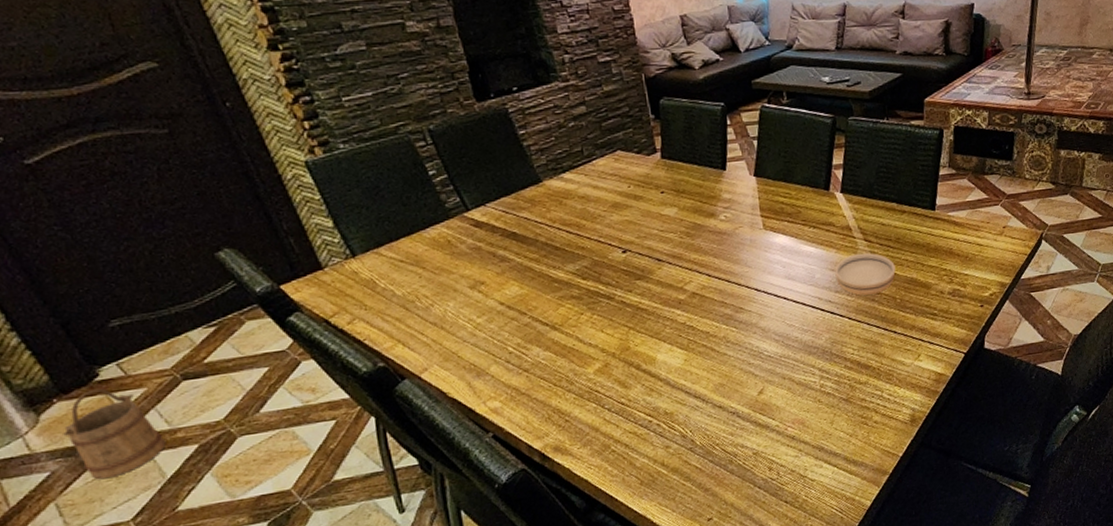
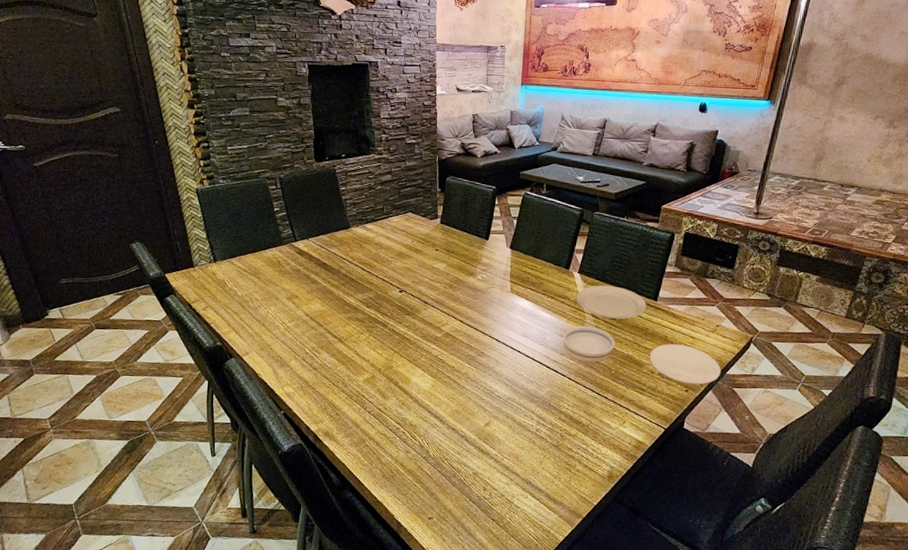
bucket: present [63,389,166,480] -> none [21,324,78,387]
plate: none [842,201,925,240] -> present [576,285,647,319]
plate: none [935,254,1016,299] -> present [649,344,721,385]

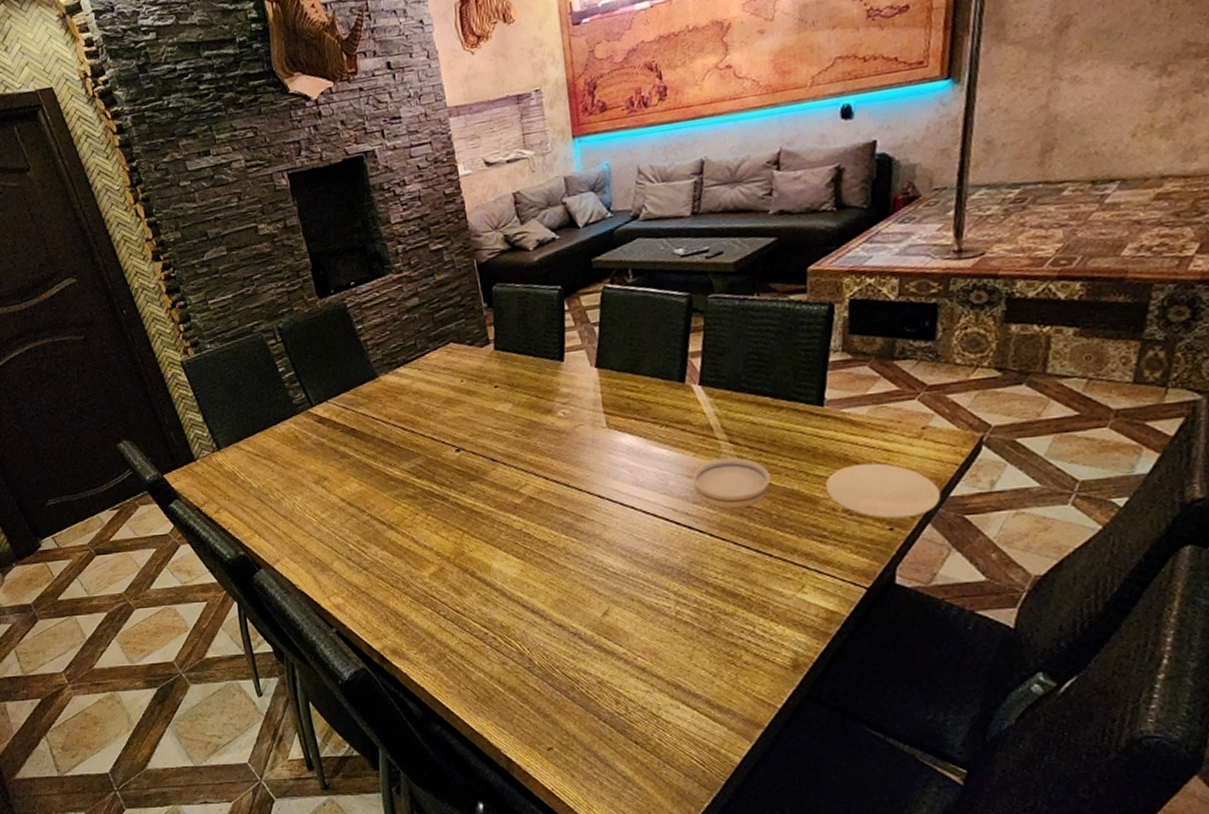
plate: present [576,285,647,319] -> none [701,394,810,443]

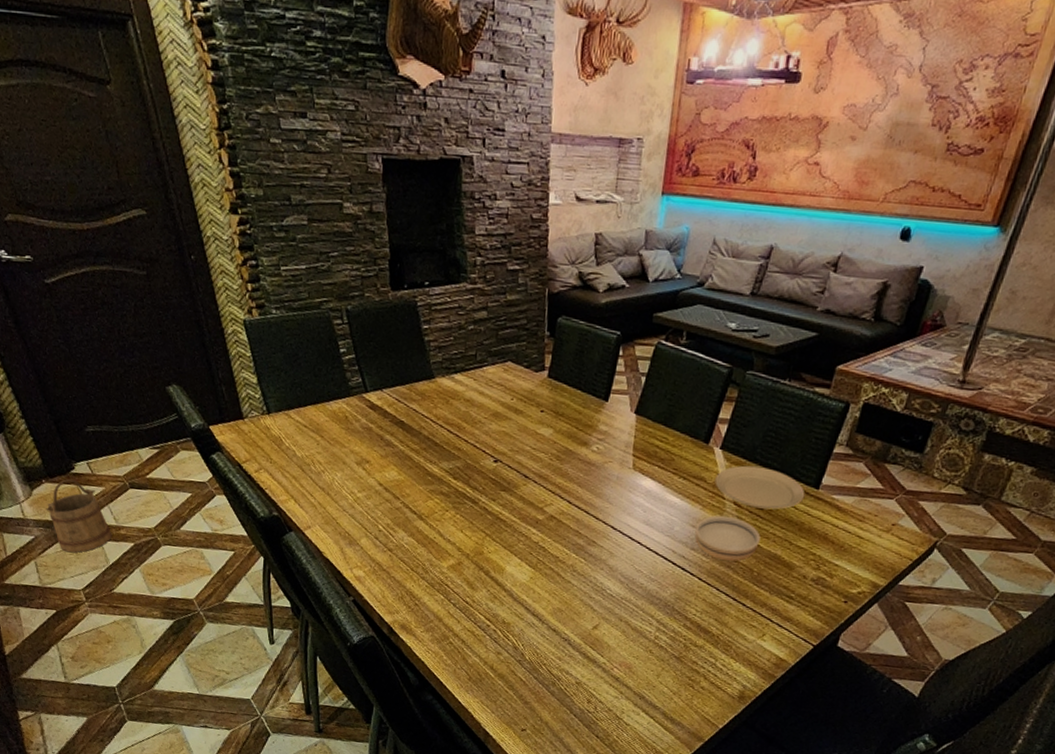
bucket: none [19,558,86,635] -> present [46,479,113,553]
plate: none [701,394,810,443] -> present [715,465,805,510]
plate: present [825,463,941,520] -> none [802,543,892,596]

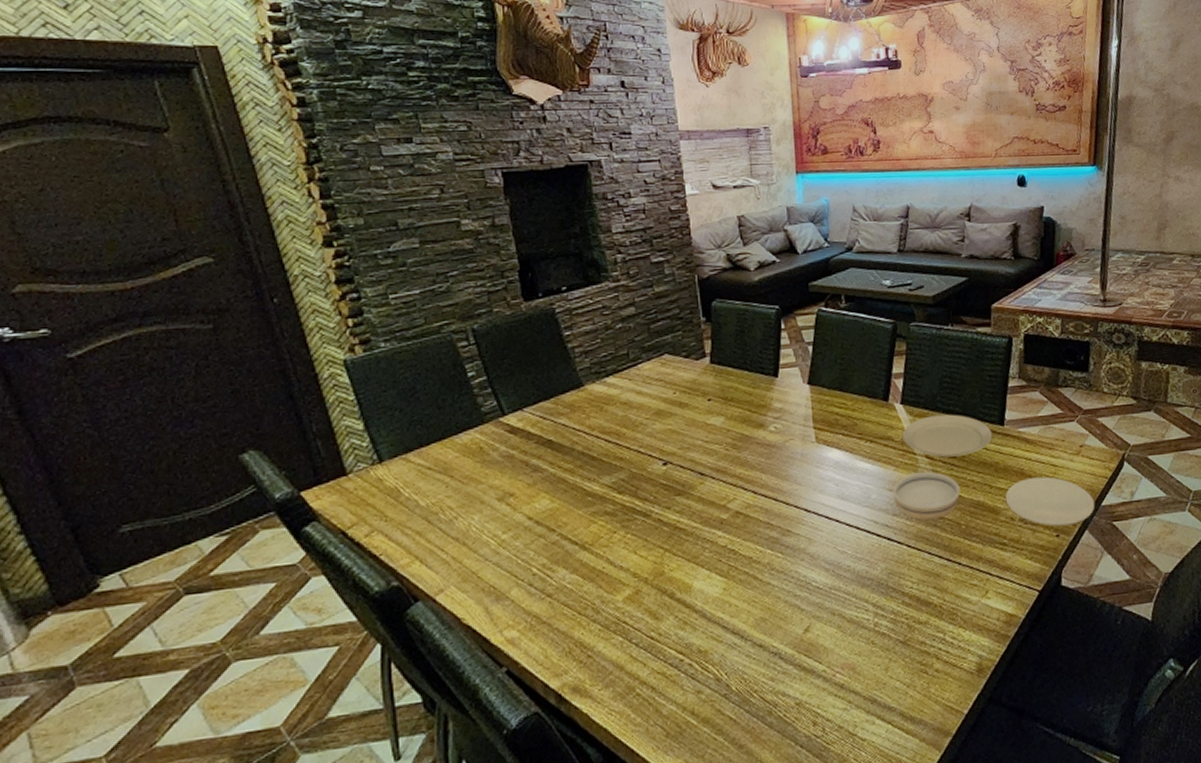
bucket: present [46,479,113,553] -> none [51,601,156,707]
plate: none [802,543,892,596] -> present [1005,476,1095,527]

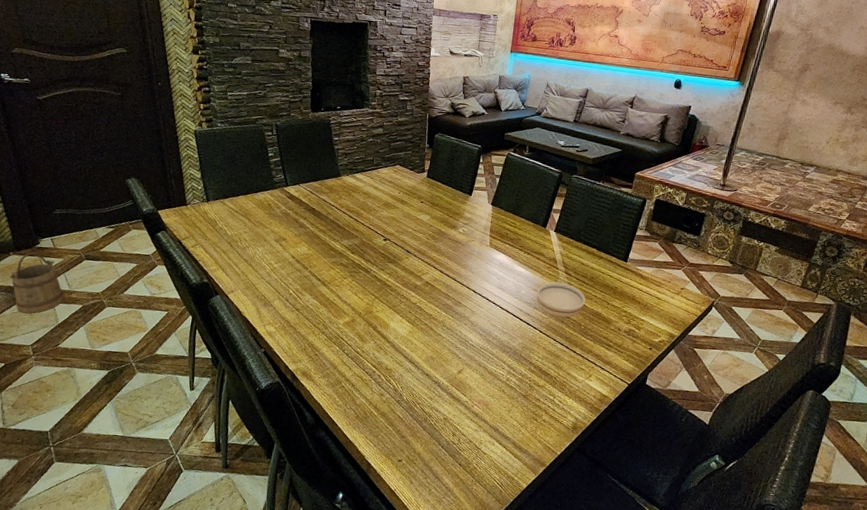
bucket: none [51,601,156,707] -> present [9,252,65,314]
plate: present [902,414,993,458] -> none [551,244,617,278]
plate: present [1005,476,1095,527] -> none [617,303,684,344]

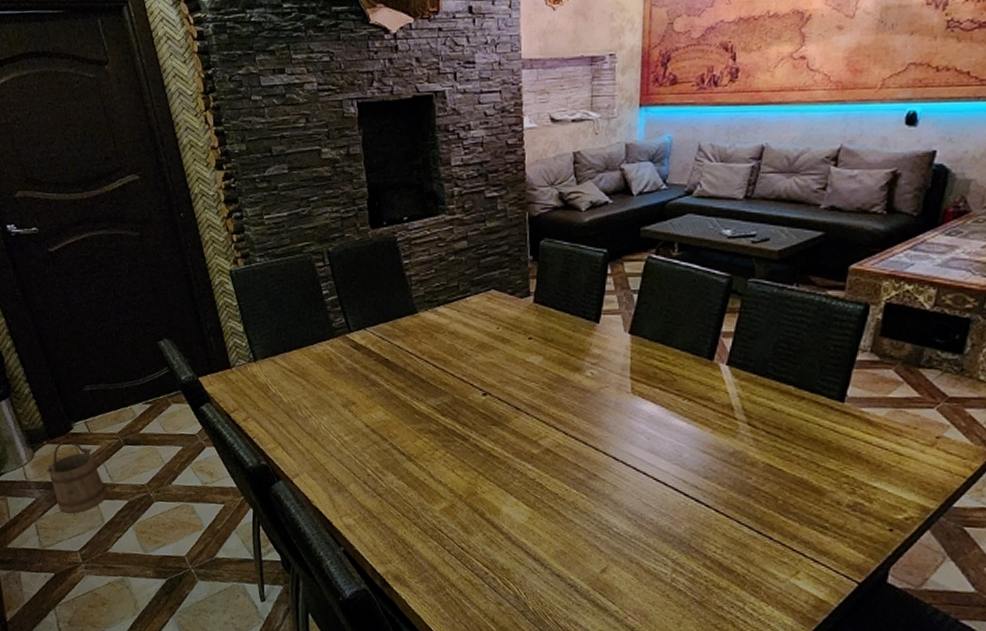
bowl: present [536,282,586,317] -> none [706,438,782,489]

